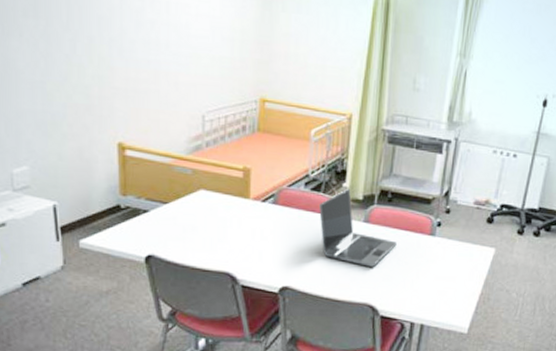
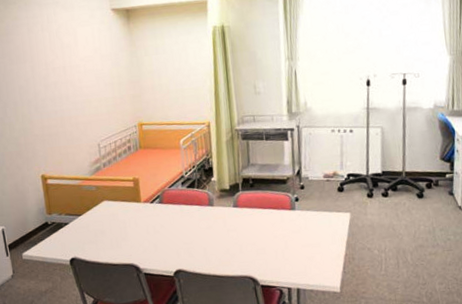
laptop: present [319,188,397,267] -> none [195,181,264,244]

